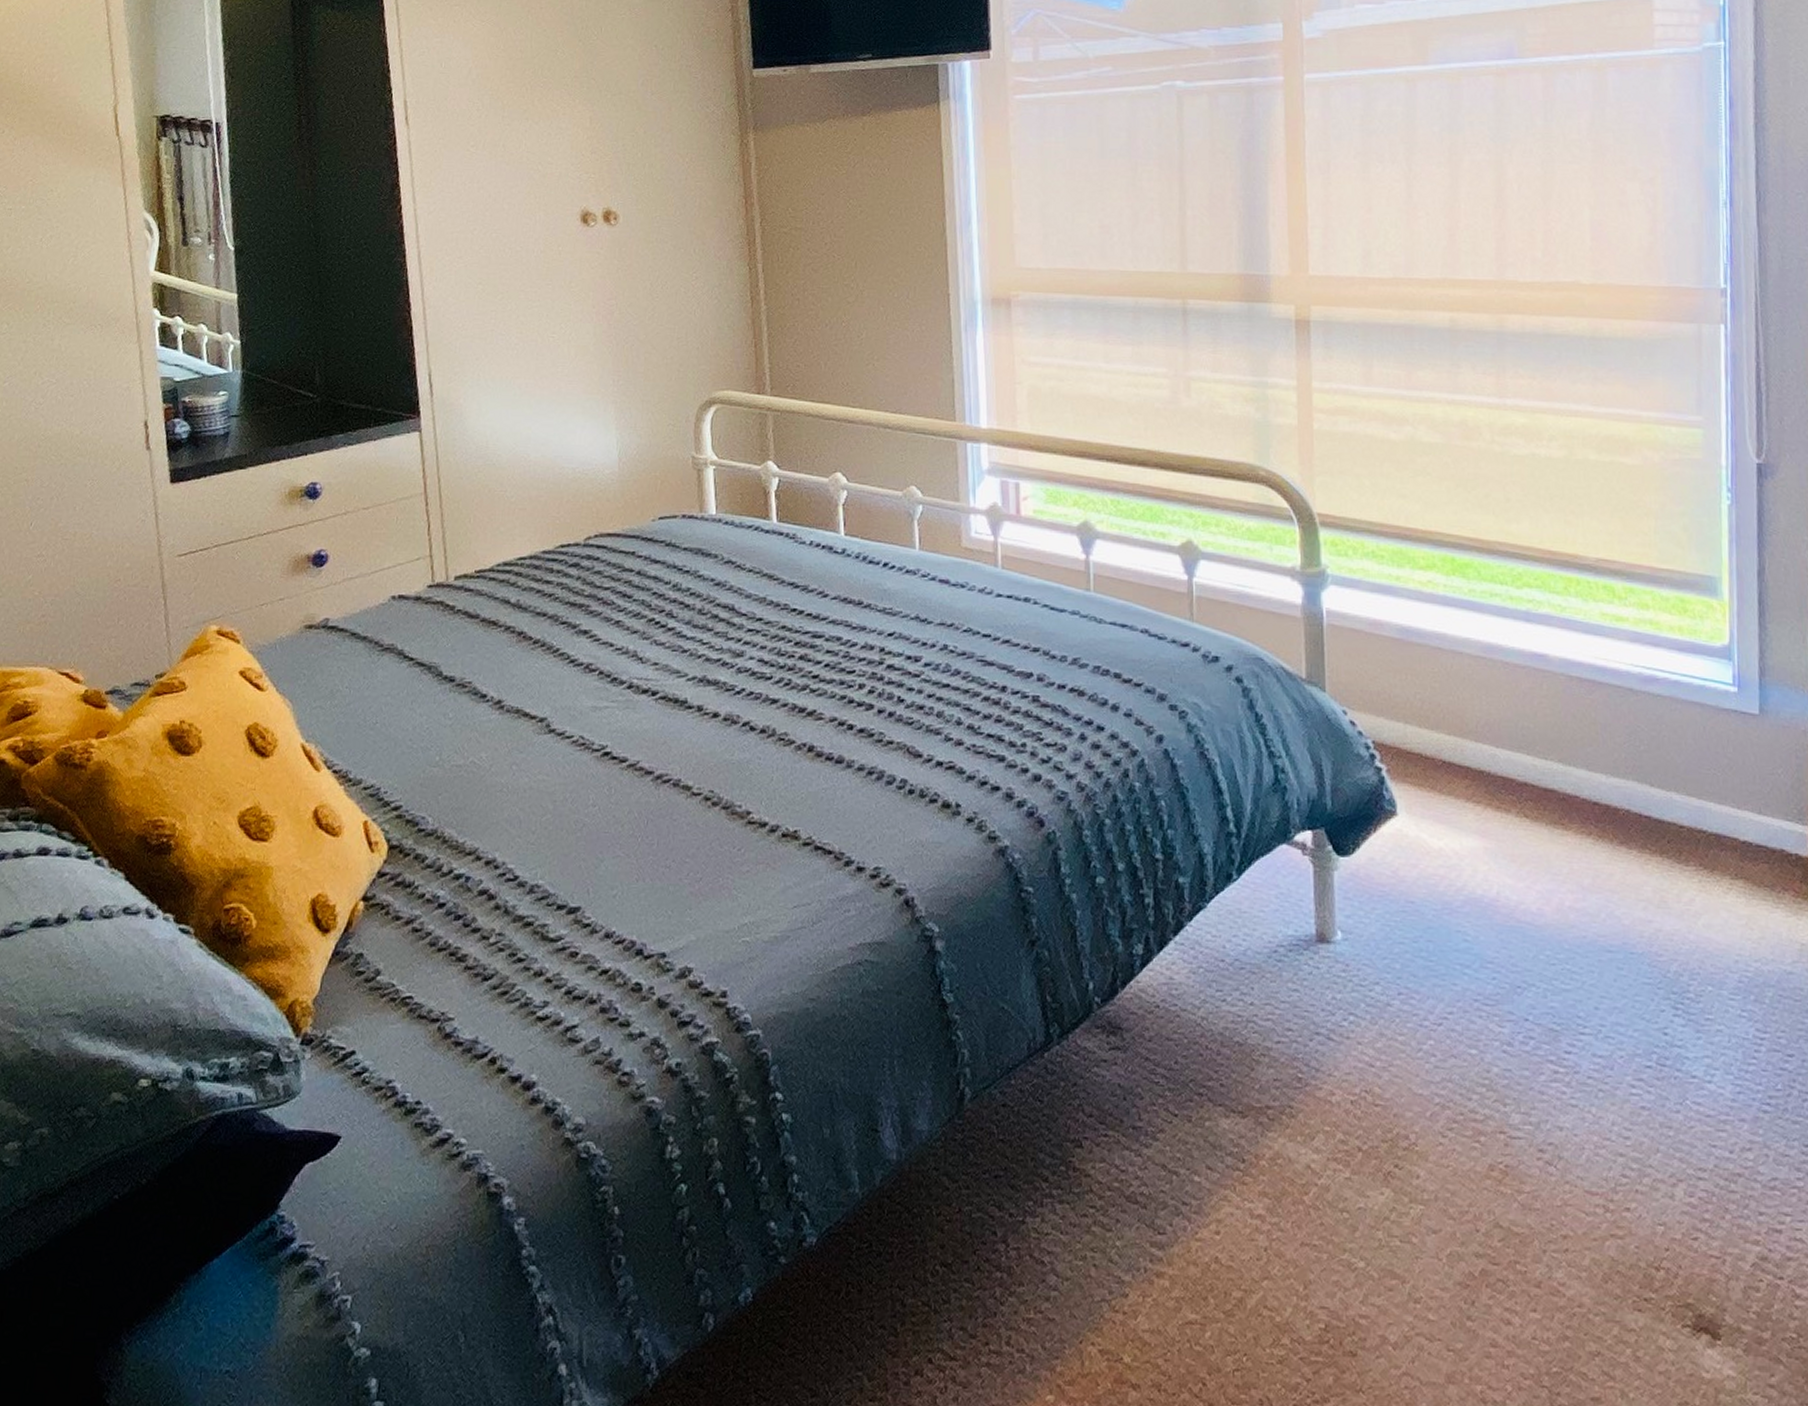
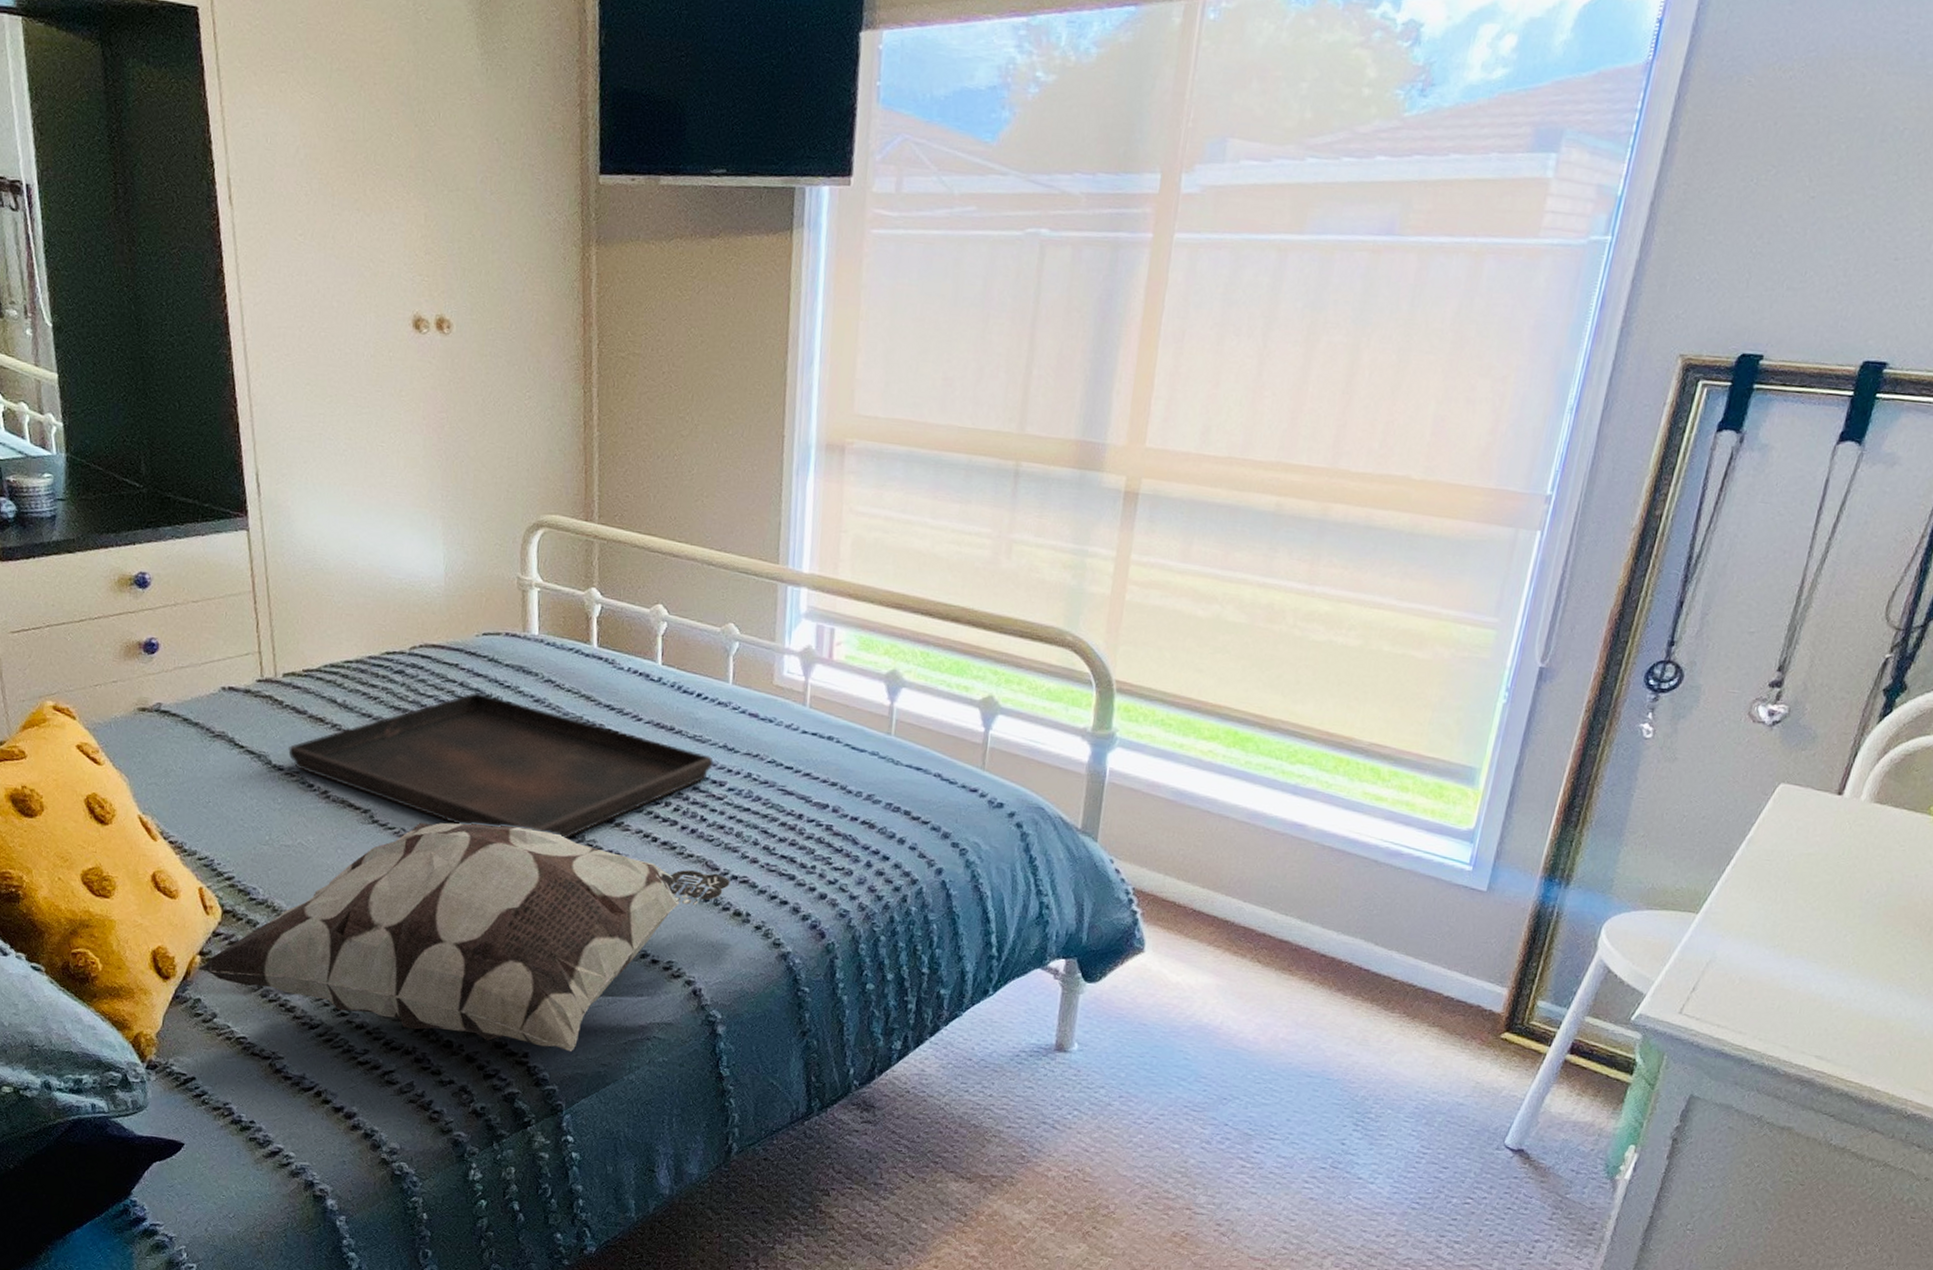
decorative pillow: none [360,724,935,986] -> present [197,822,730,1051]
serving tray: none [460,581,906,733] -> present [288,692,713,838]

